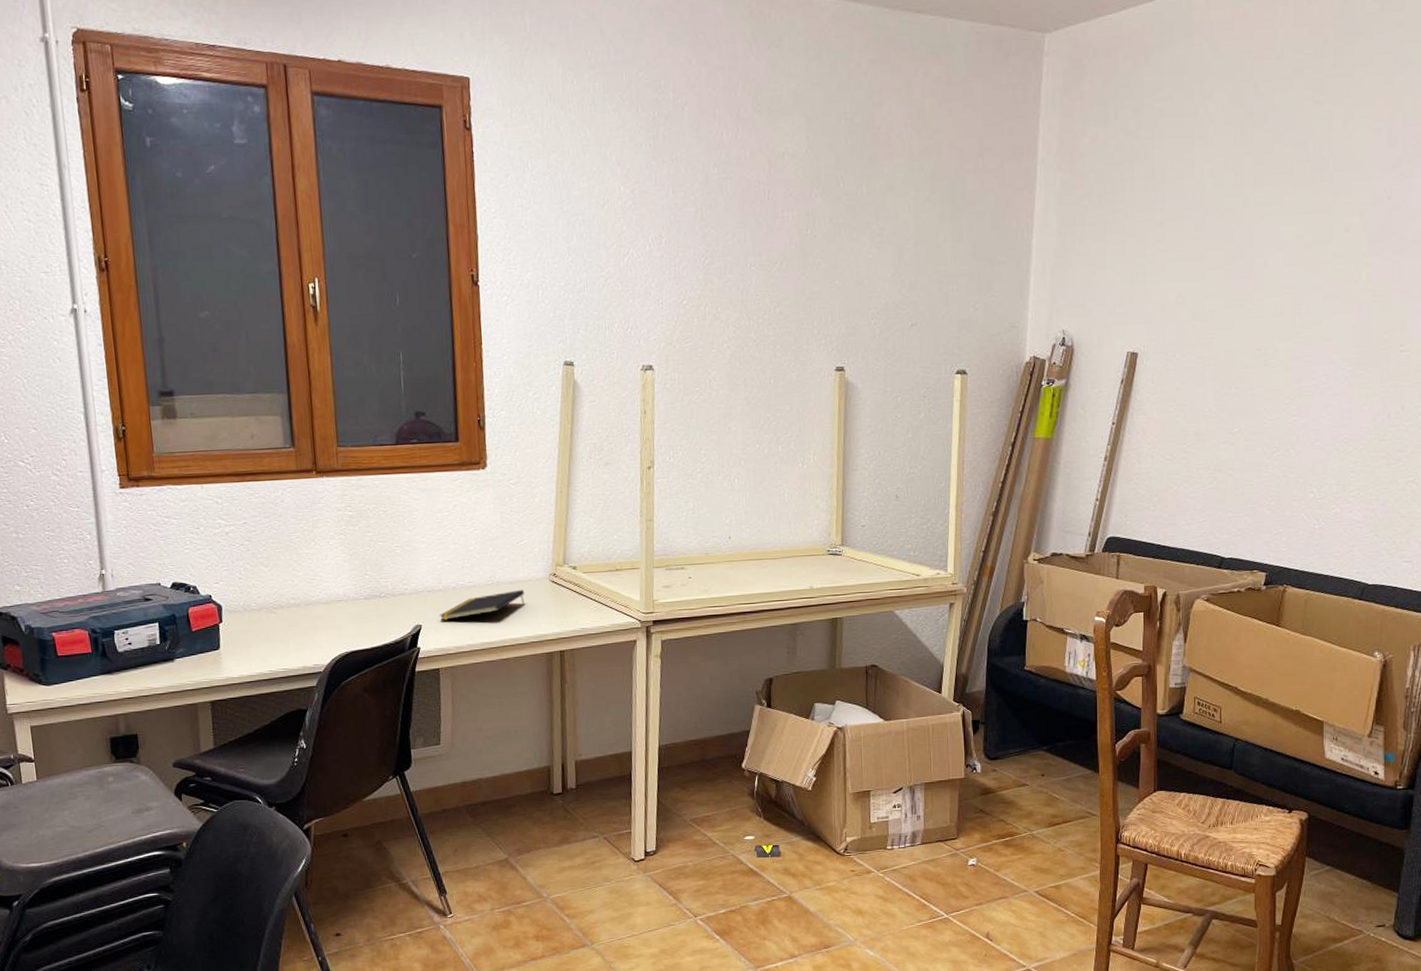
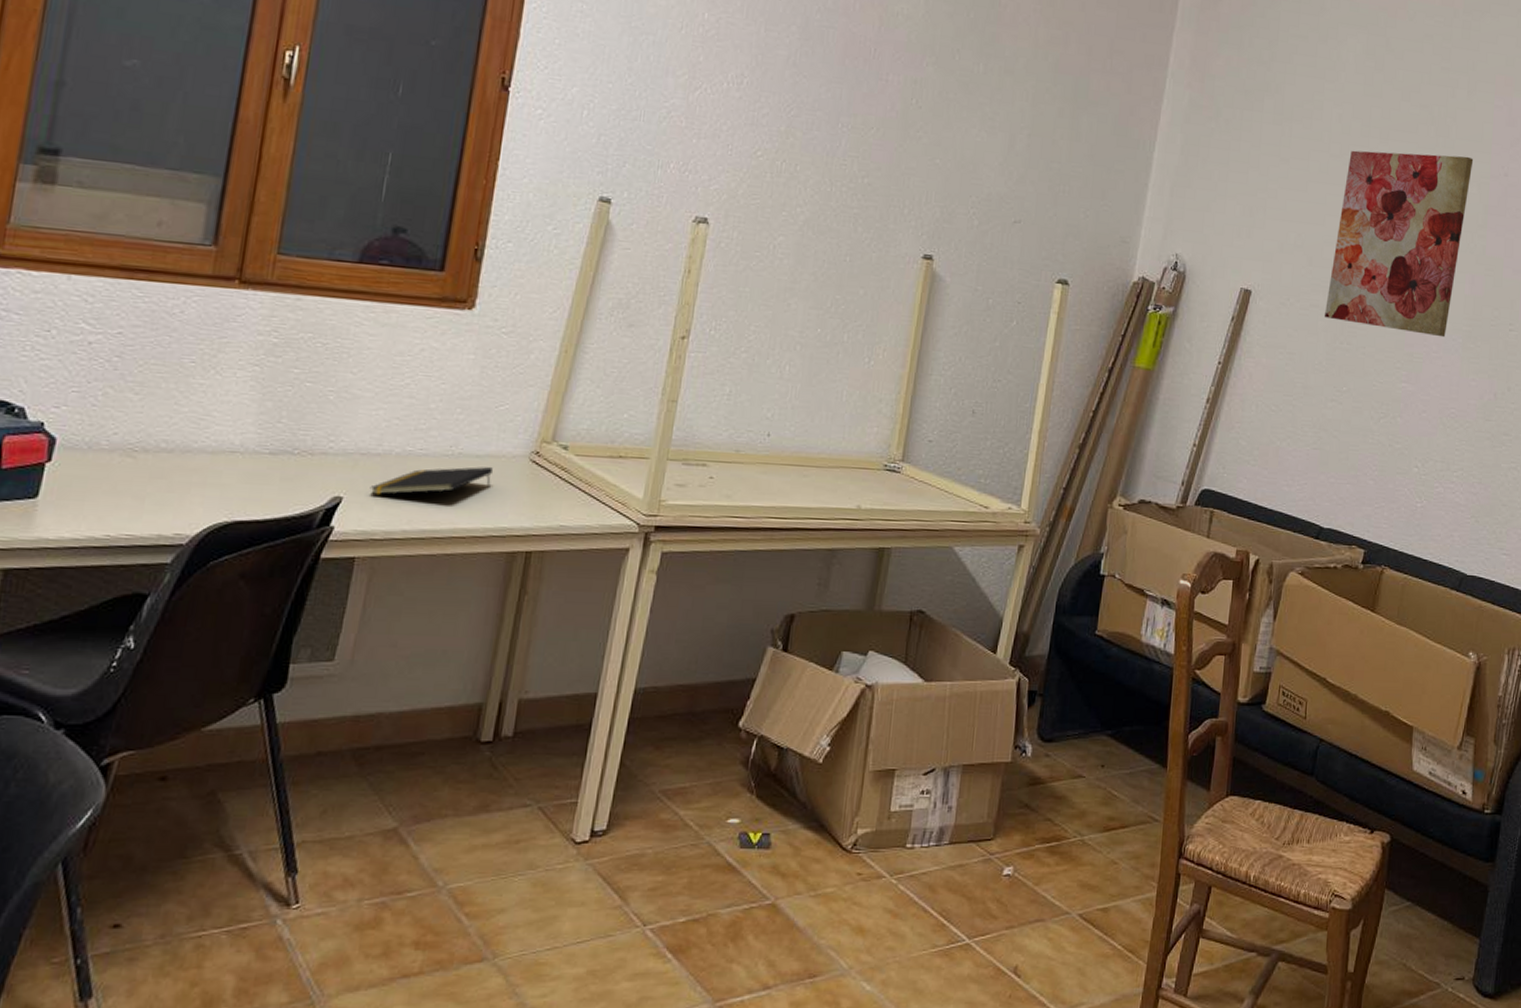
wall art: none [1211,186,1354,369] -> present [1325,150,1474,338]

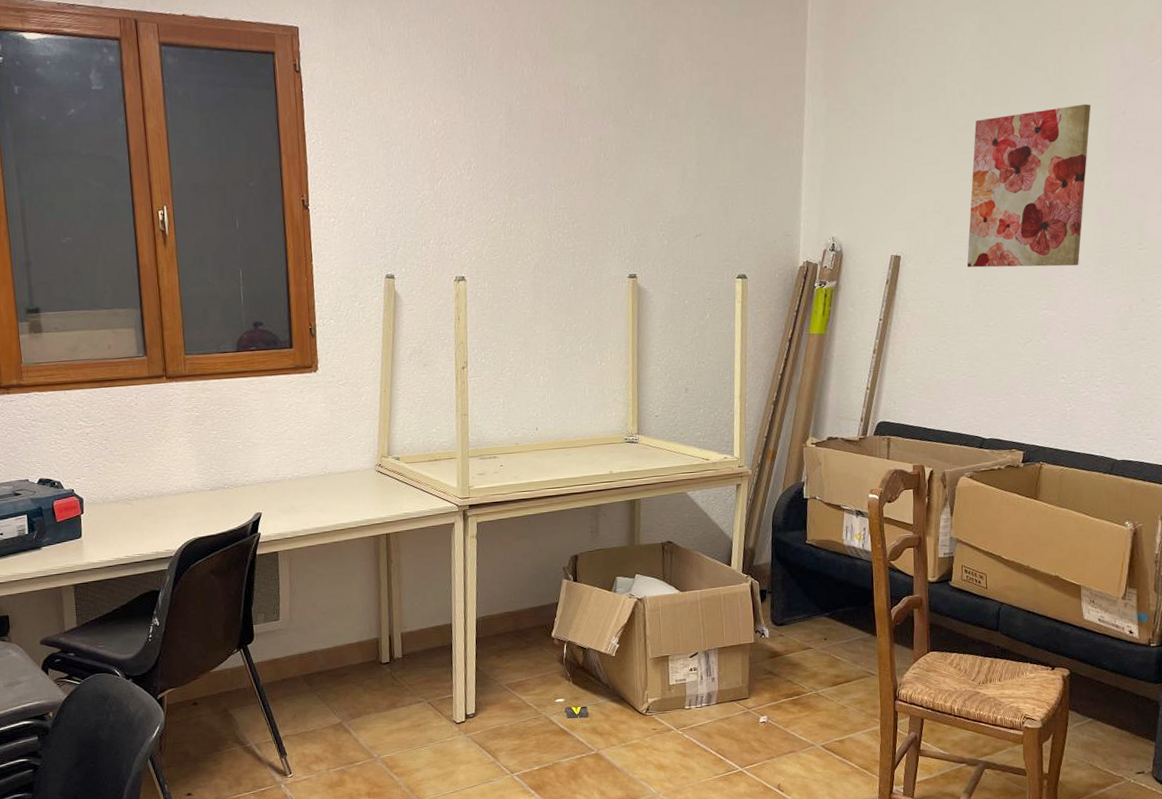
notepad: present [369,466,494,495] -> none [277,478,354,509]

